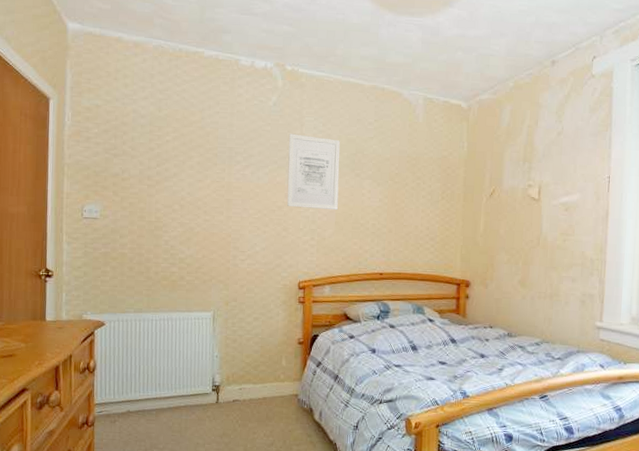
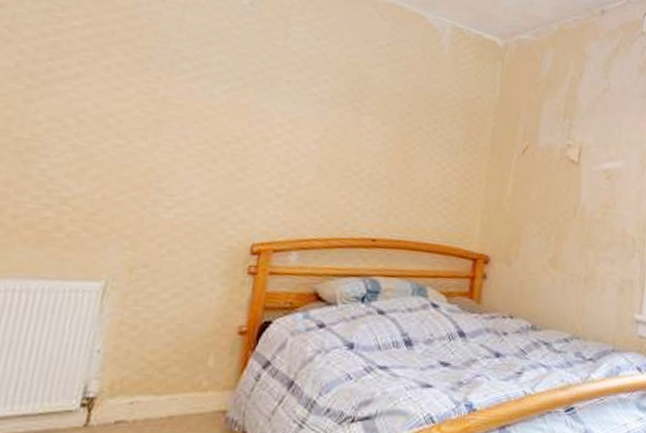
wall art: present [287,134,341,210] -> none [250,44,337,150]

